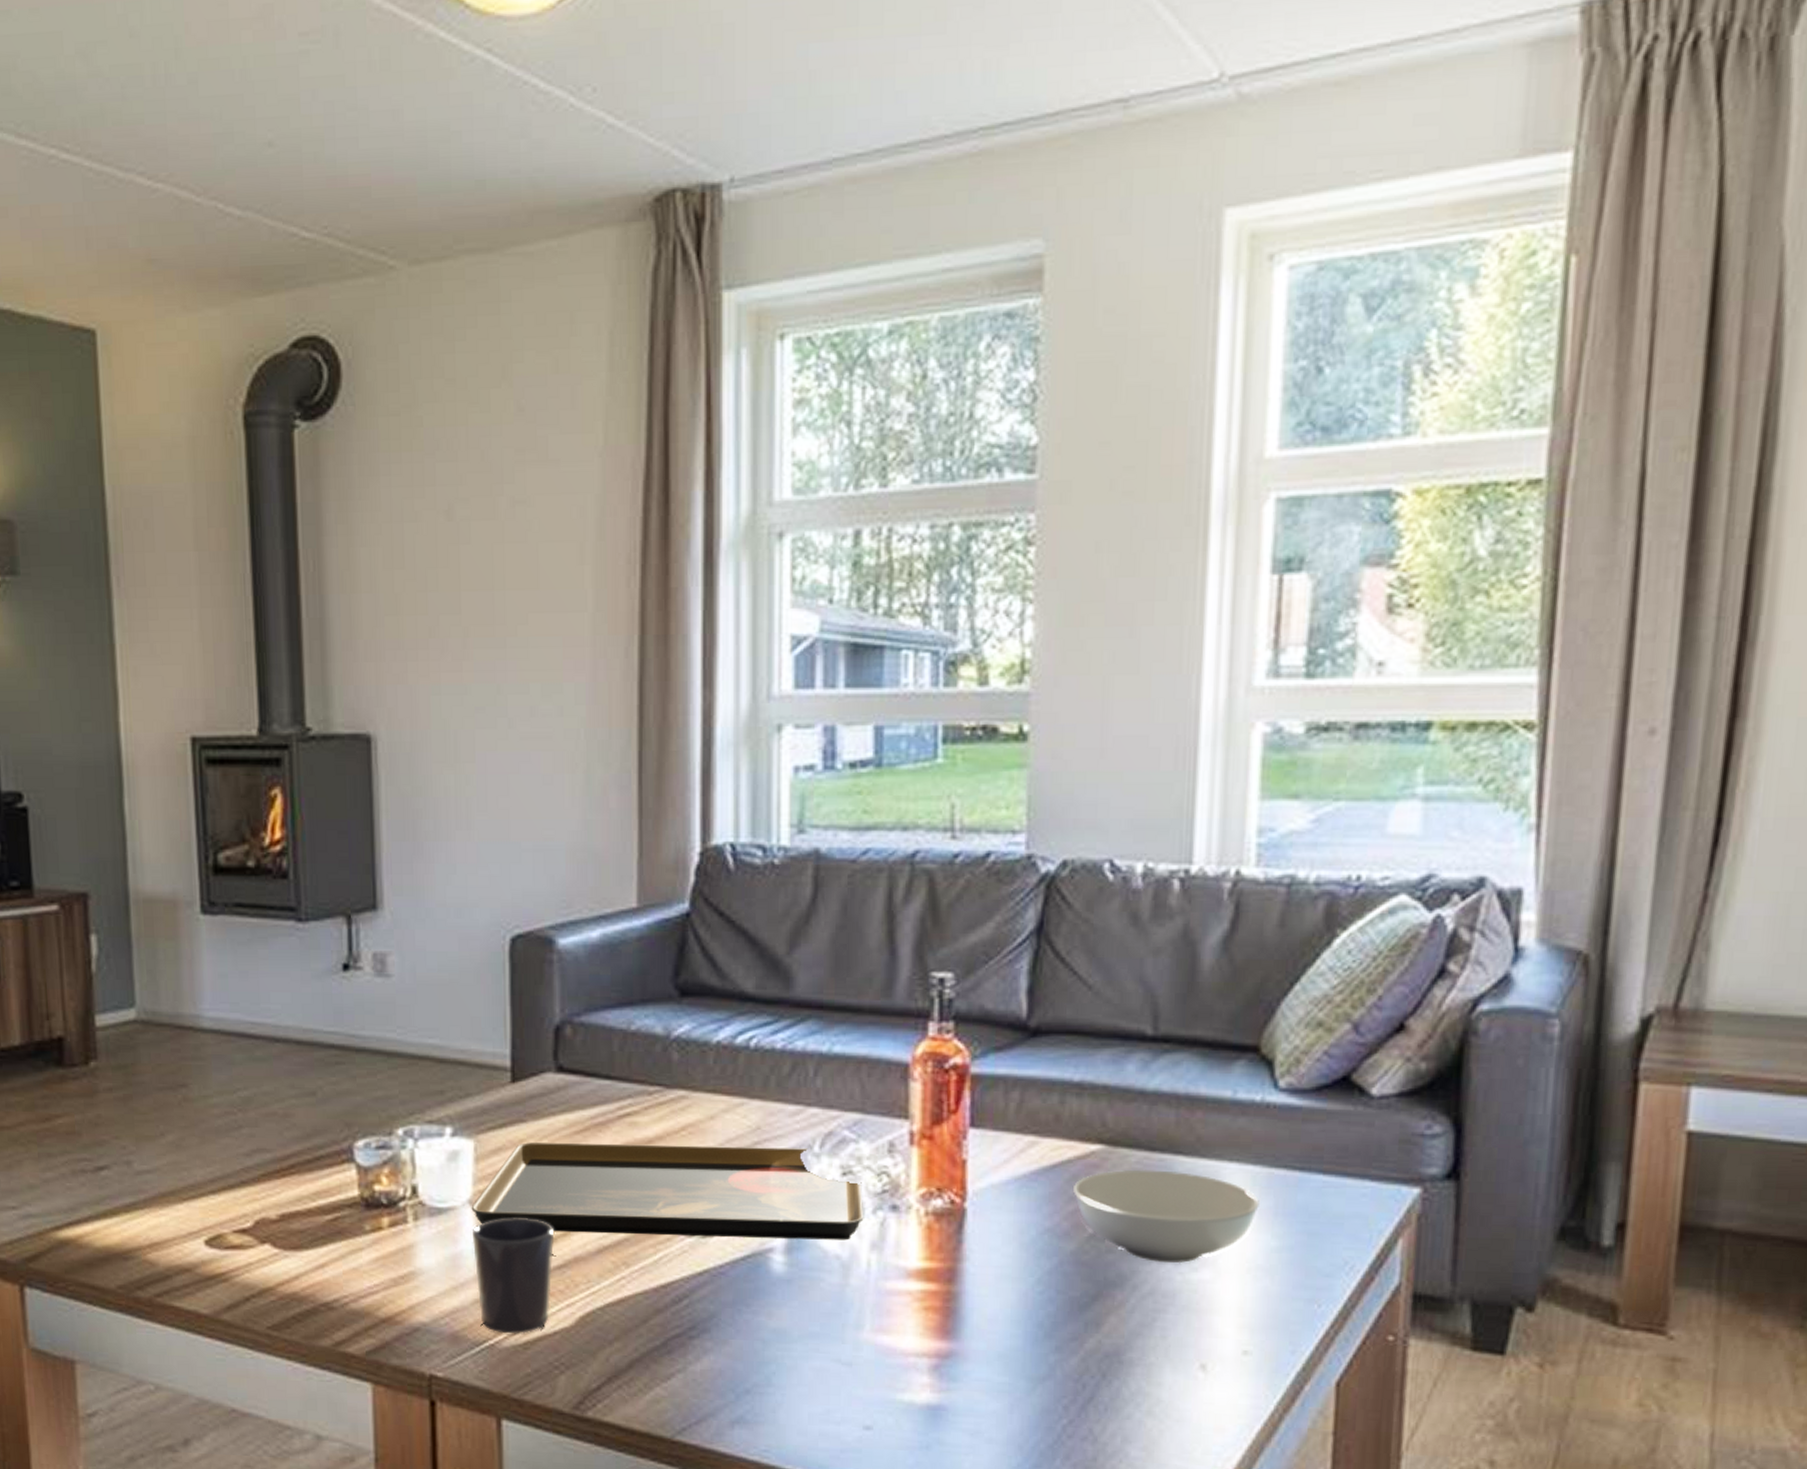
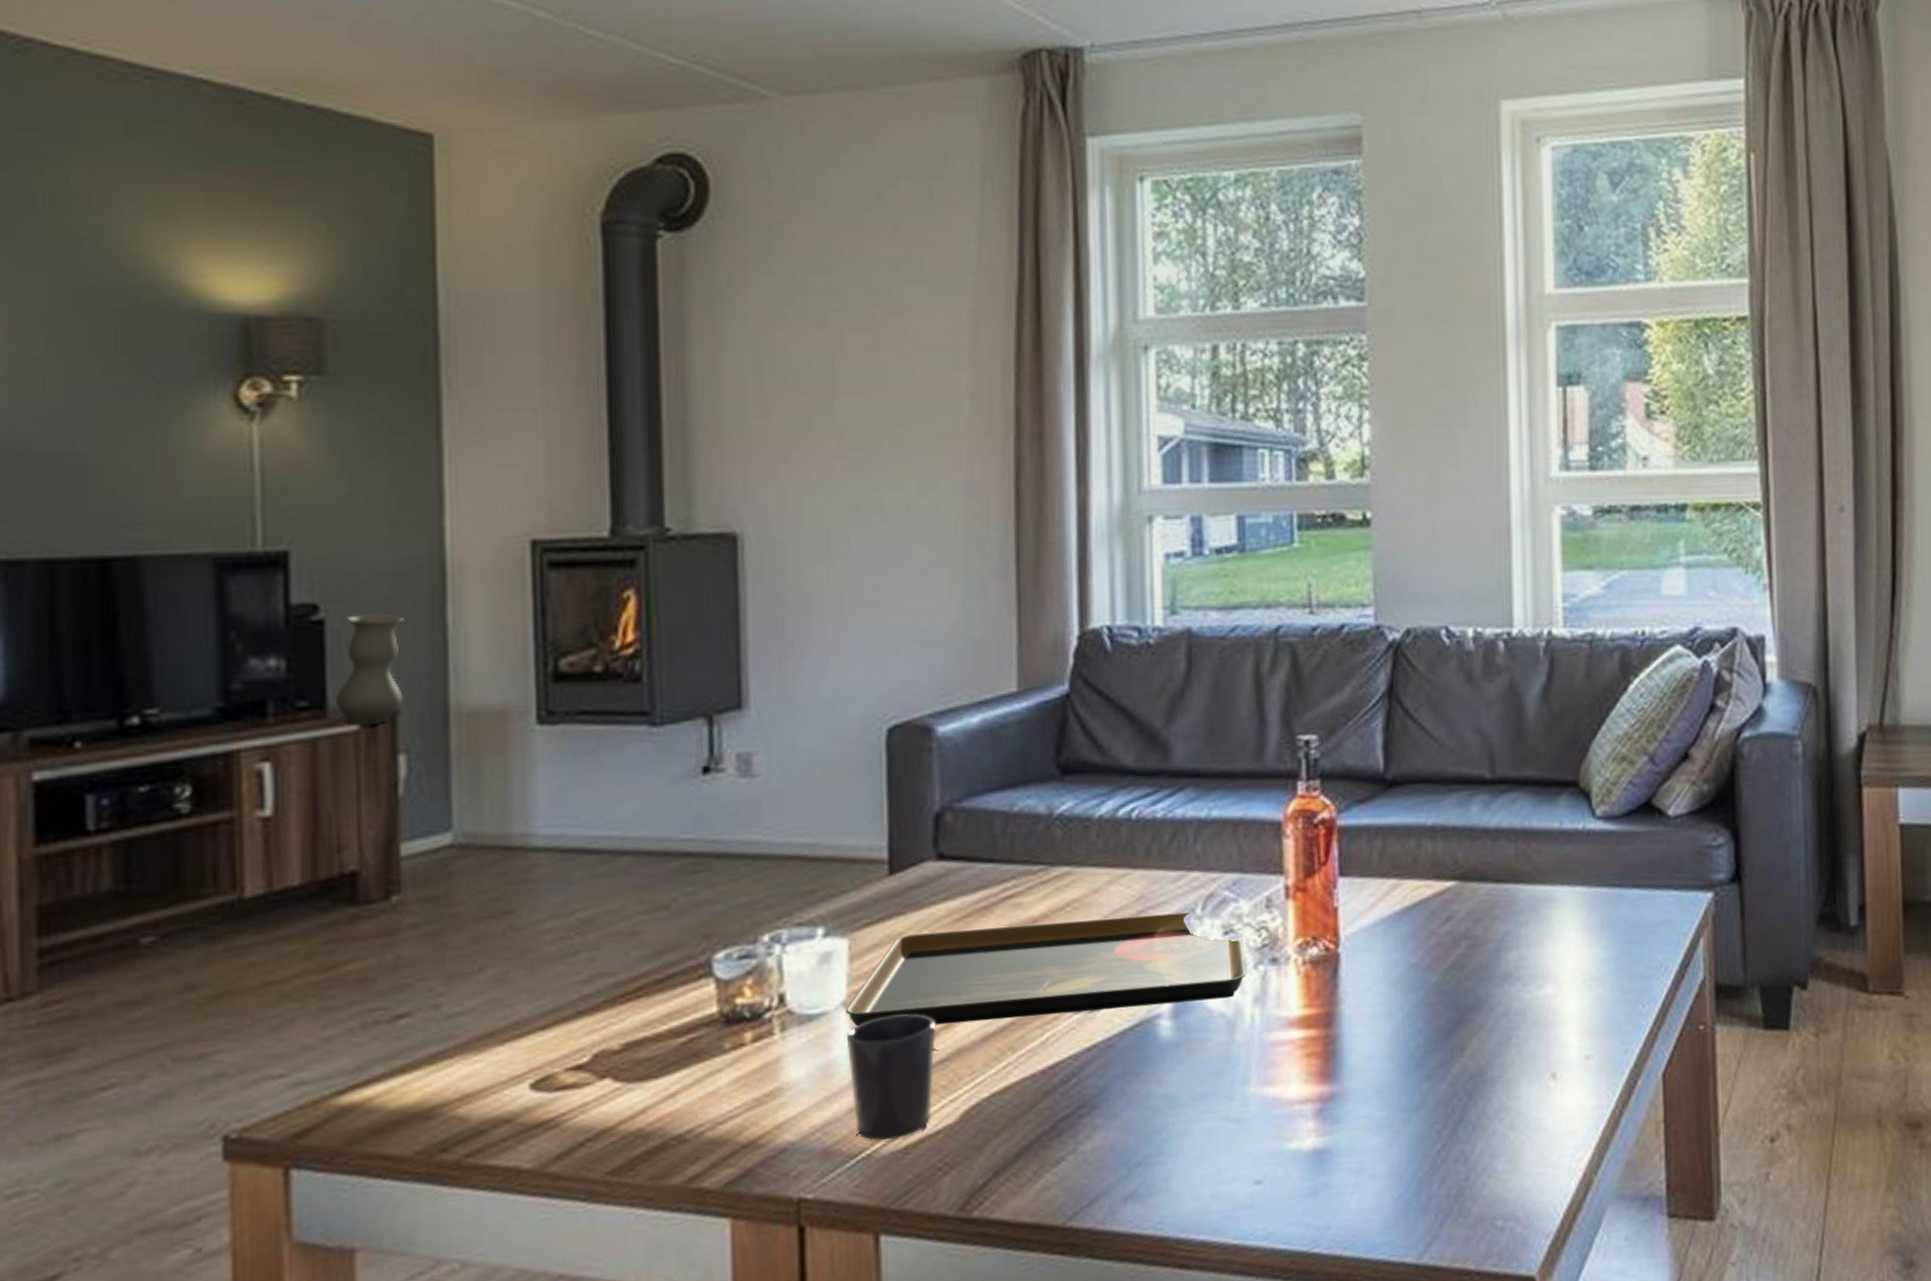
vase: none [39,804,92,907] -> present [335,614,404,726]
bowl: present [1073,1169,1259,1264] -> none [1433,898,1588,984]

